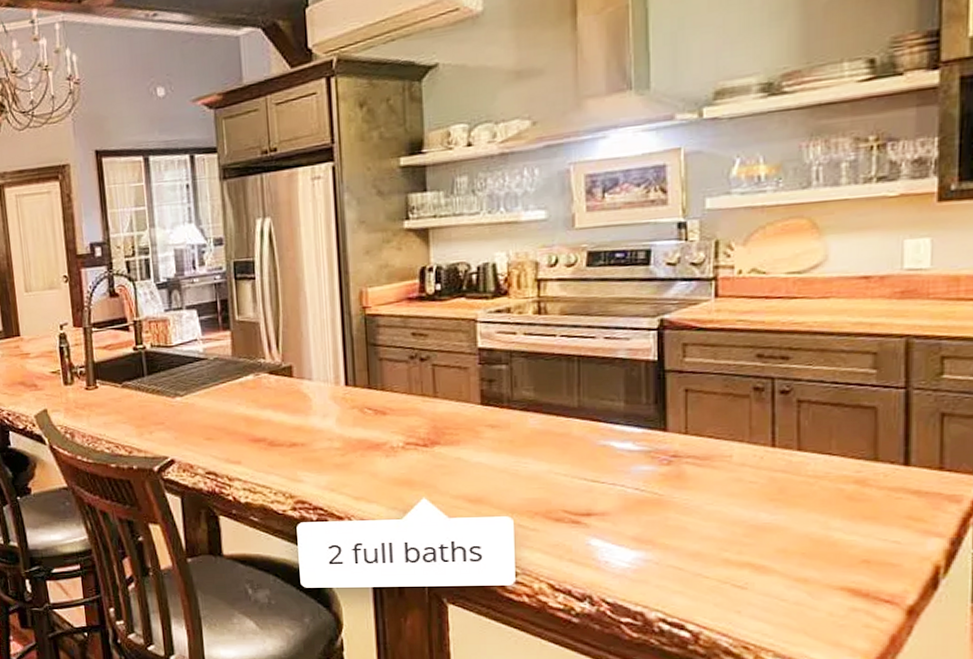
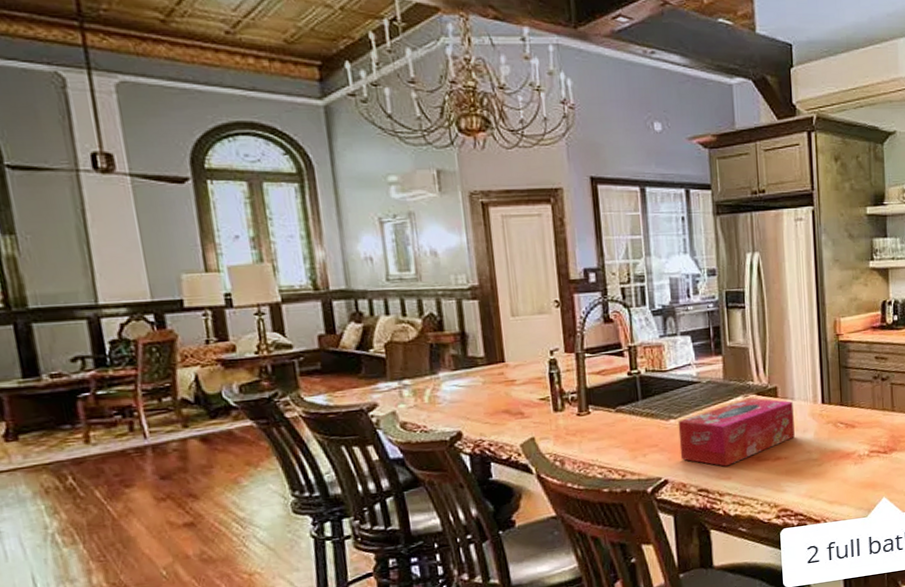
tissue box: none [184,377,313,450] -> present [678,398,795,467]

